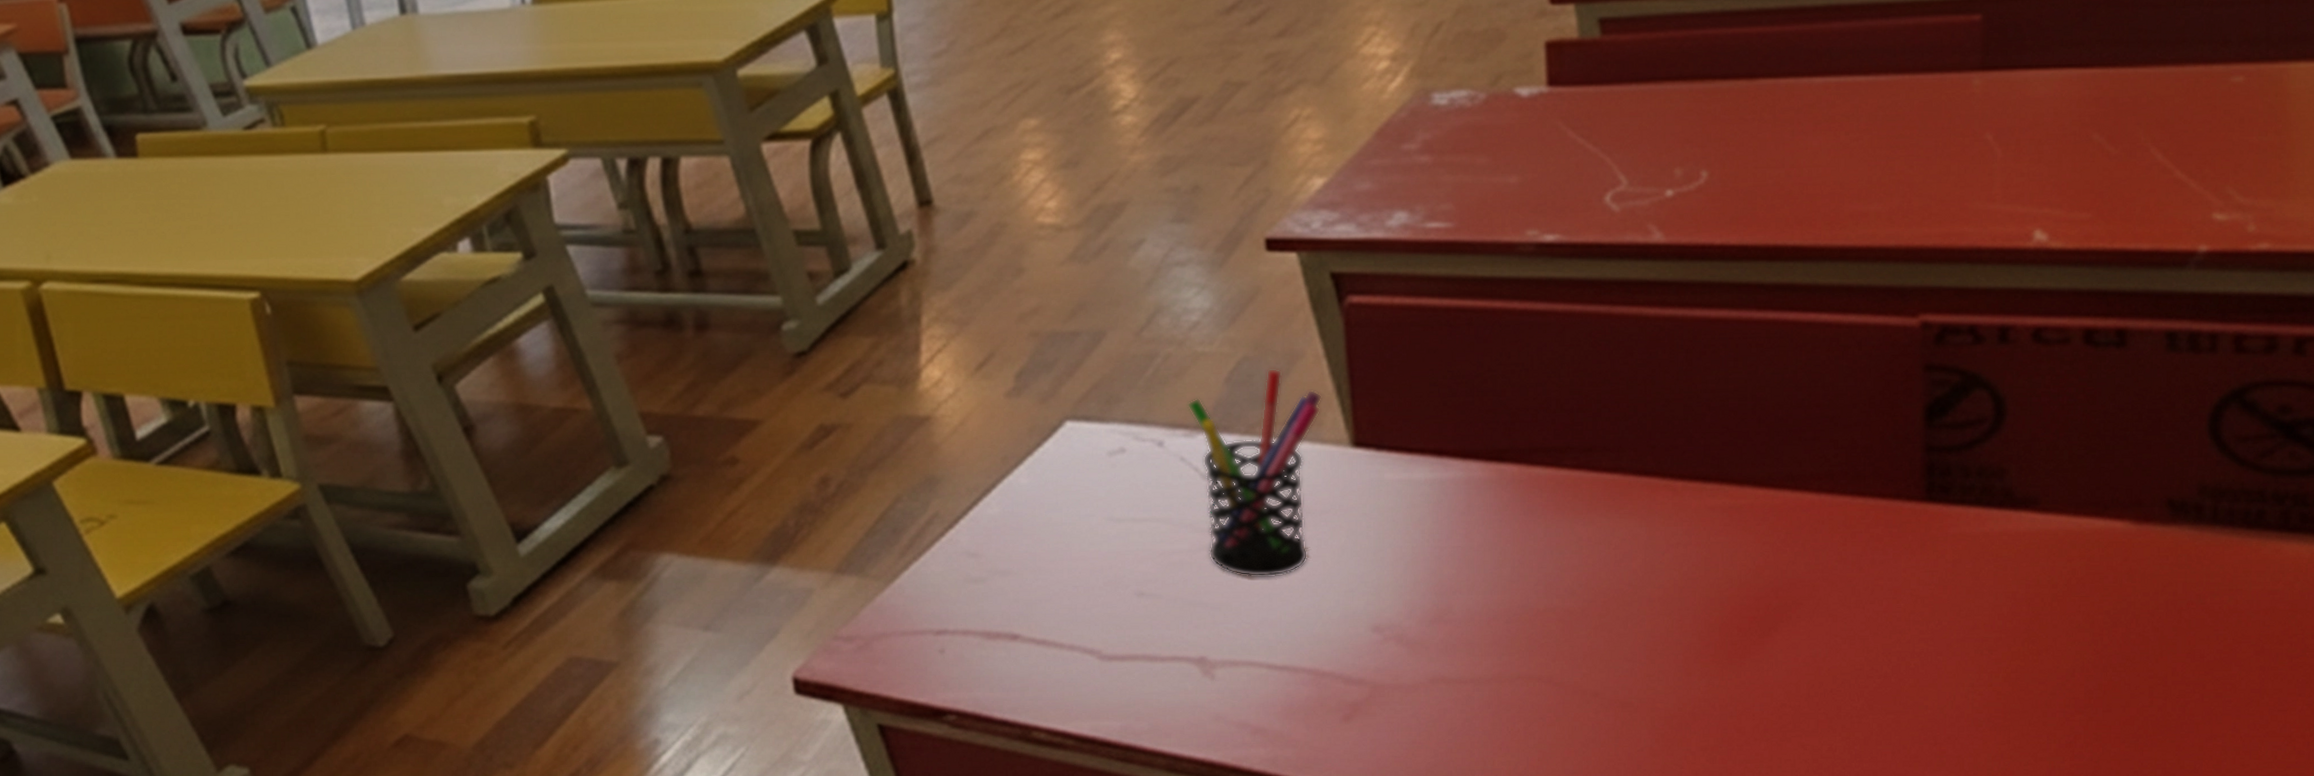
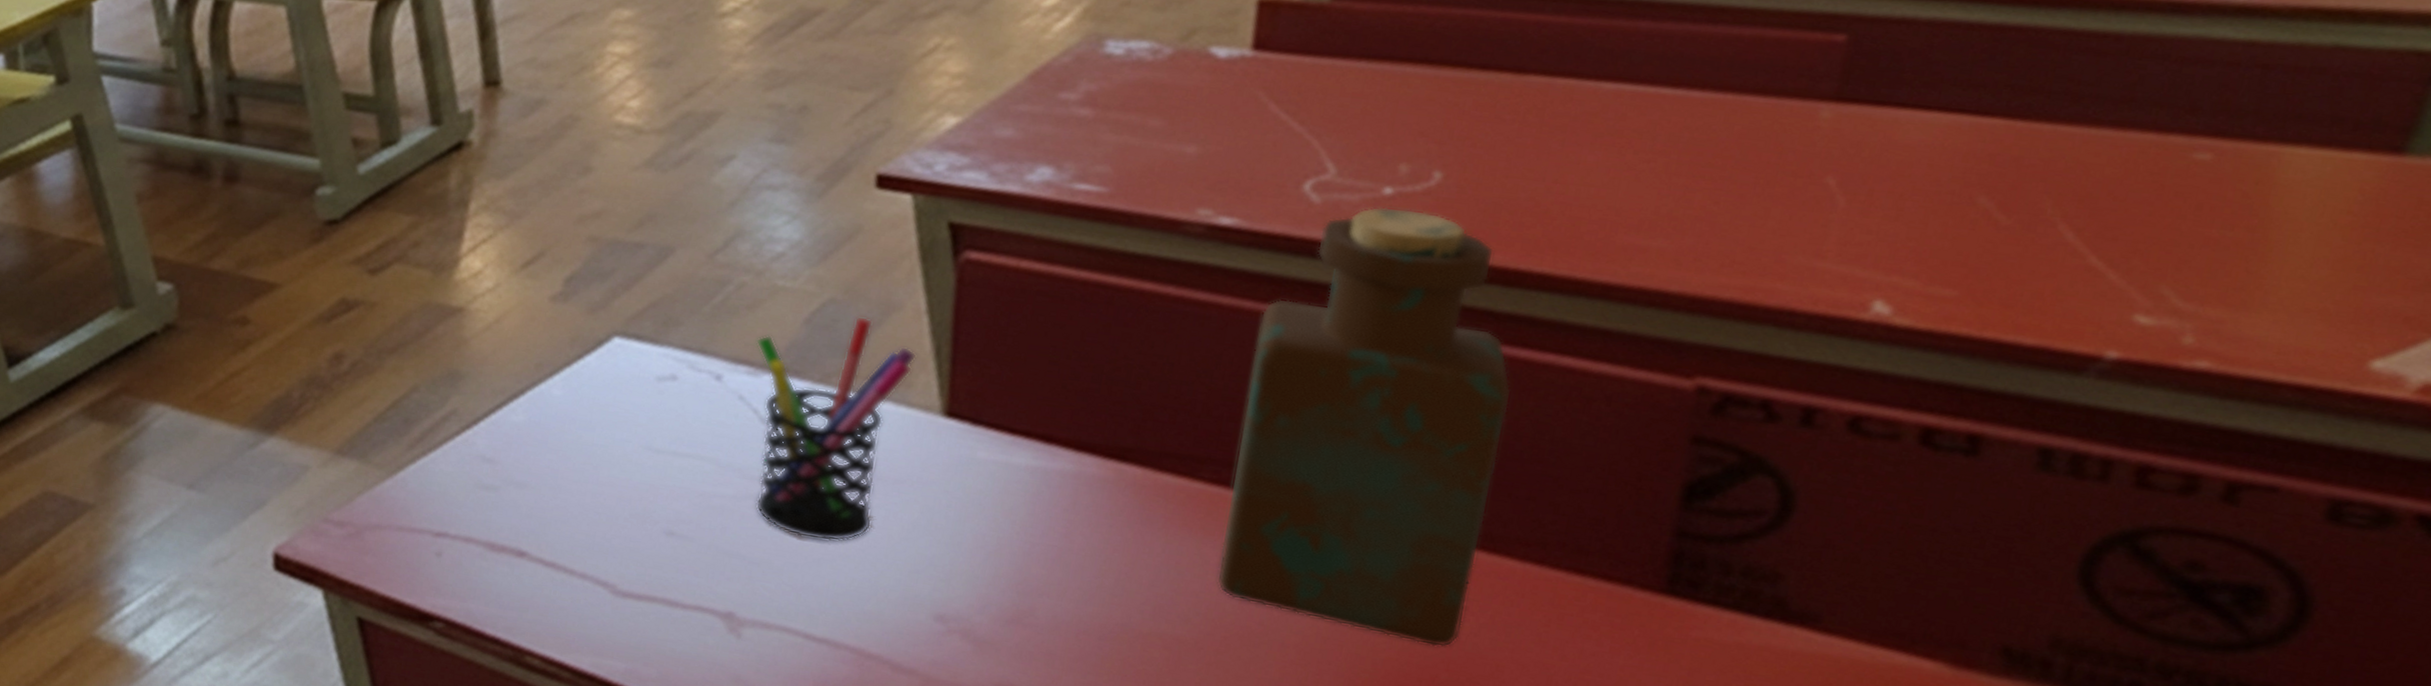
bottle: none [1589,206,1788,579] -> present [1216,206,1512,648]

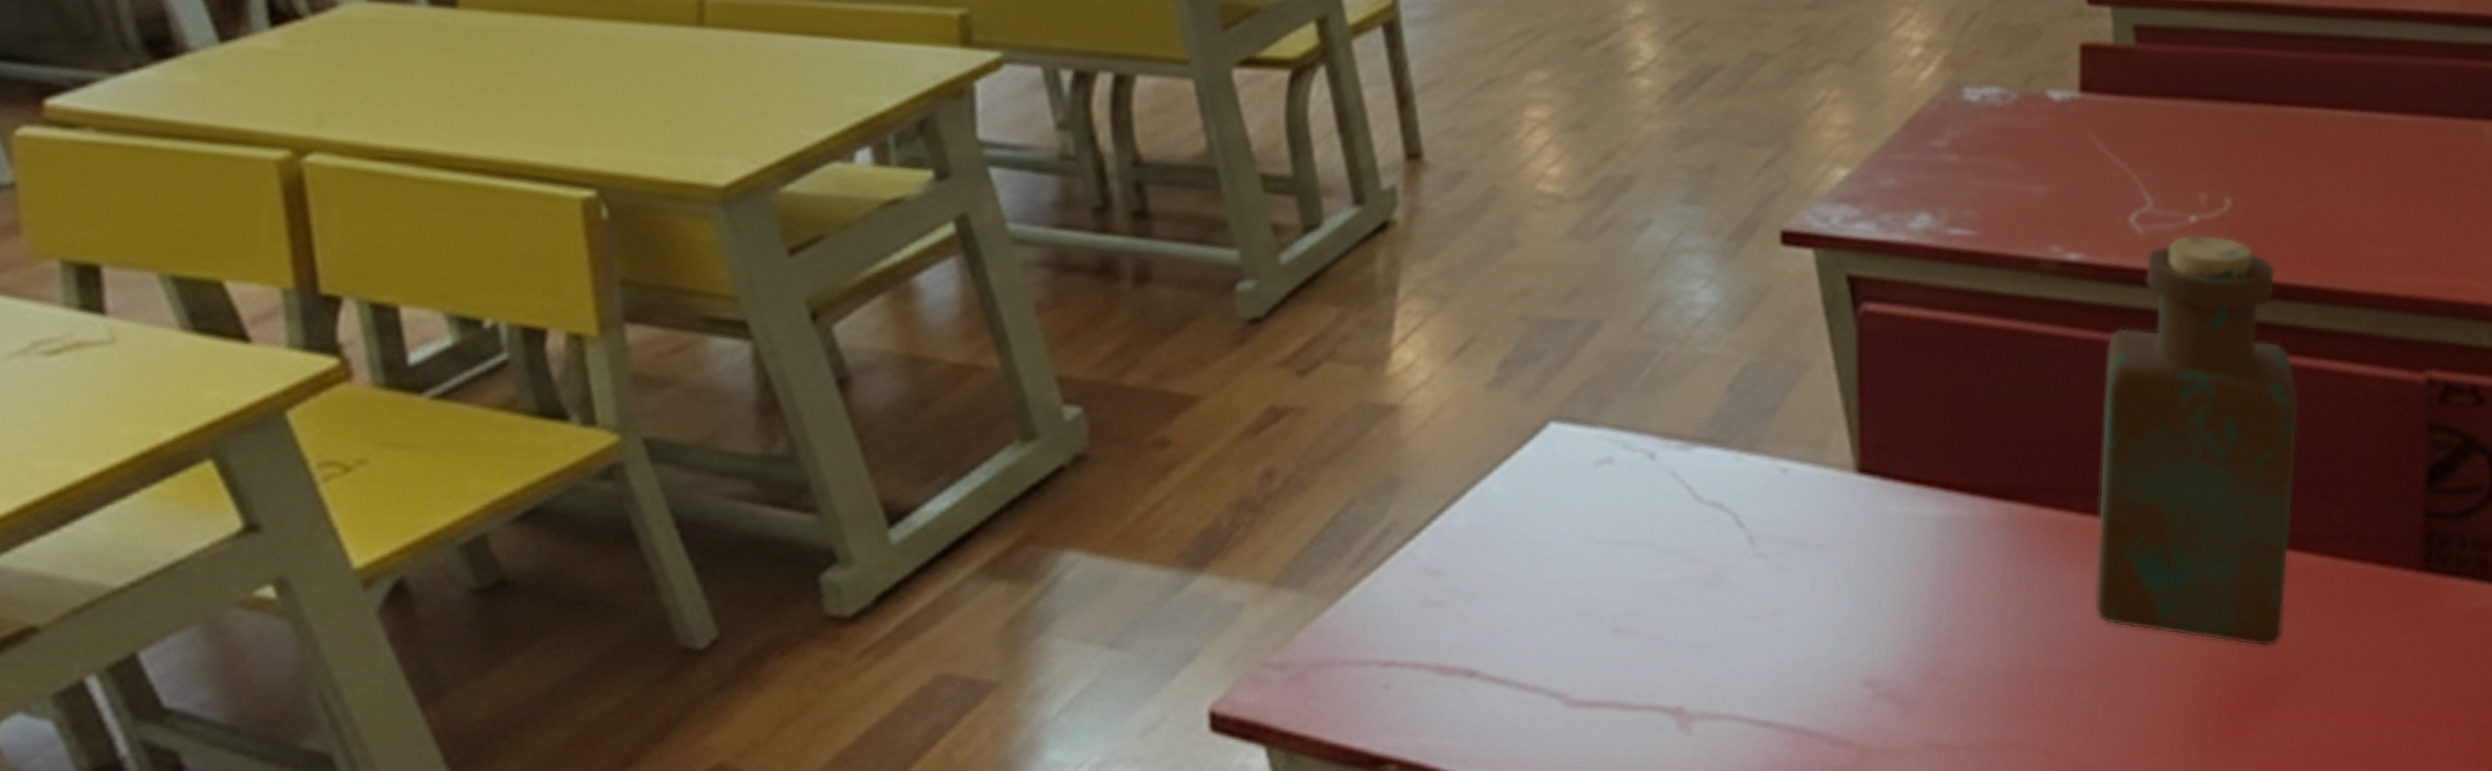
pen holder: present [755,316,917,542] -> none [1685,377,1829,617]

